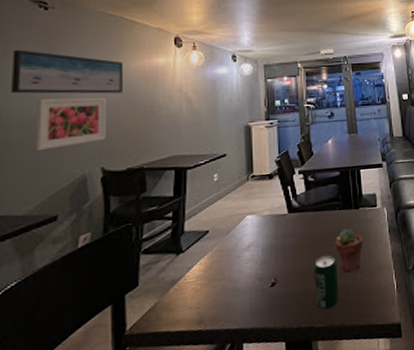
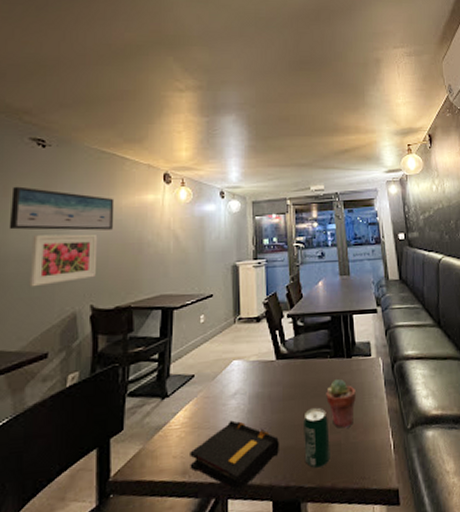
book: none [205,271,293,338] -> present [190,420,280,494]

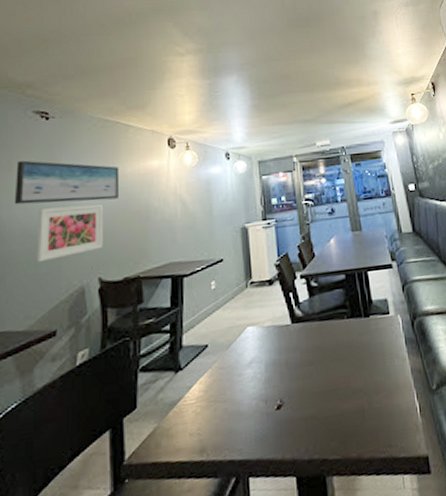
book: present [190,420,280,494] -> none [207,391,301,471]
beverage can: present [303,408,330,469] -> none [323,372,354,439]
potted succulent: present [326,378,356,428] -> none [345,339,377,393]

